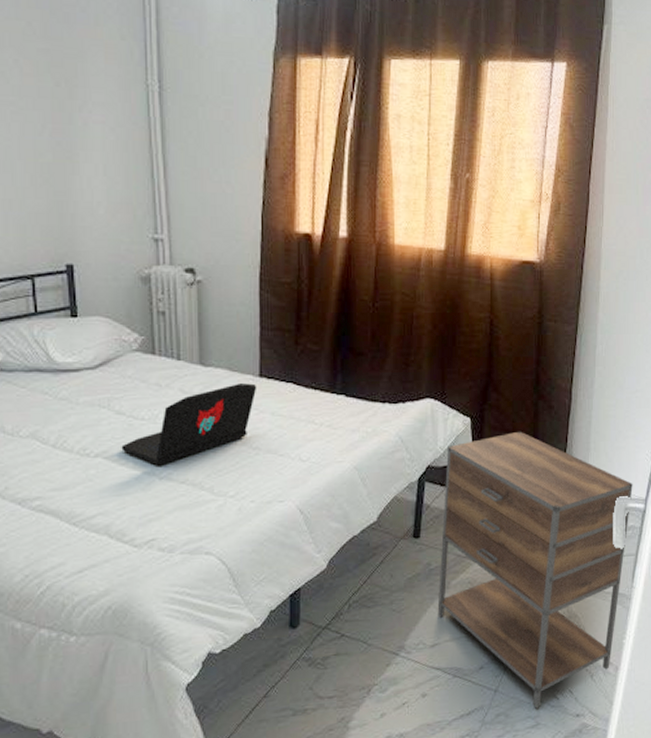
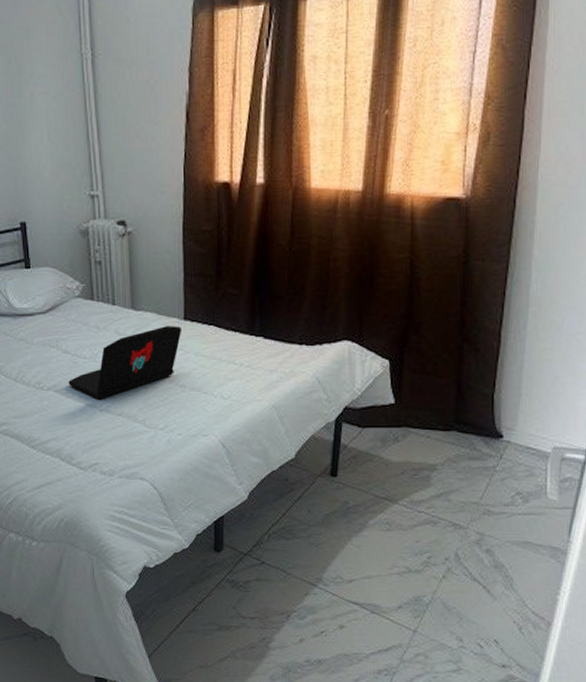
nightstand: present [437,431,633,709] -> none [355,374,571,654]

